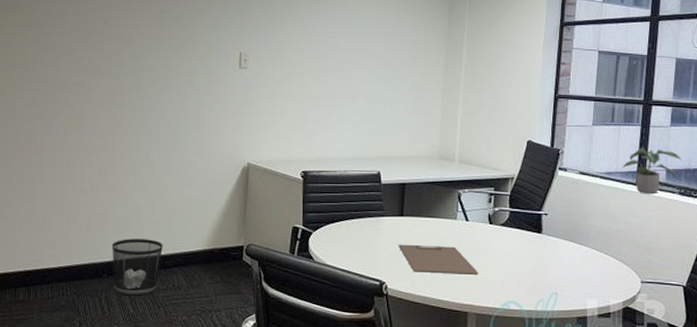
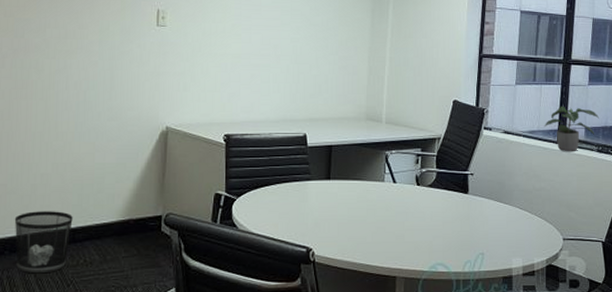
clipboard: present [398,244,479,275] -> none [325,208,407,238]

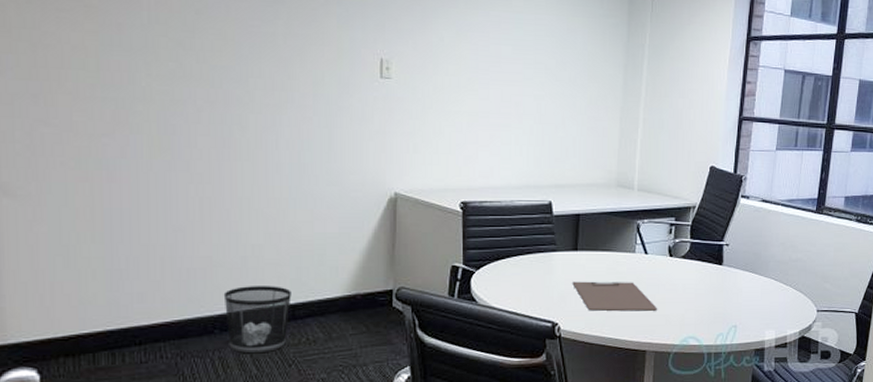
clipboard: none [325,208,407,238] -> present [572,281,658,311]
potted plant: present [544,106,599,152] -> none [803,173,860,222]

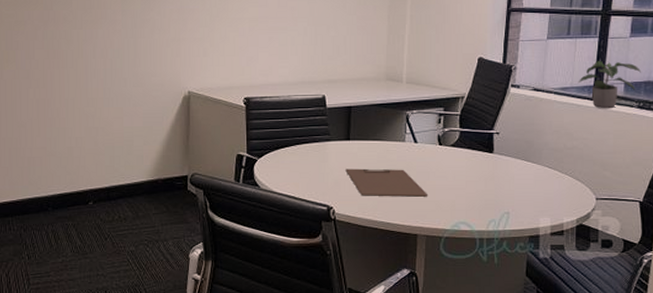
waste bin: present [223,286,291,354] -> none [55,172,107,228]
potted plant: none [803,173,860,222] -> present [578,60,641,109]

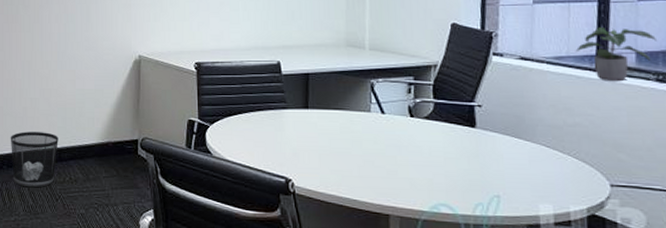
waste bin: none [55,172,107,228] -> present [10,131,59,188]
clipboard: present [345,168,429,197] -> none [304,139,401,173]

